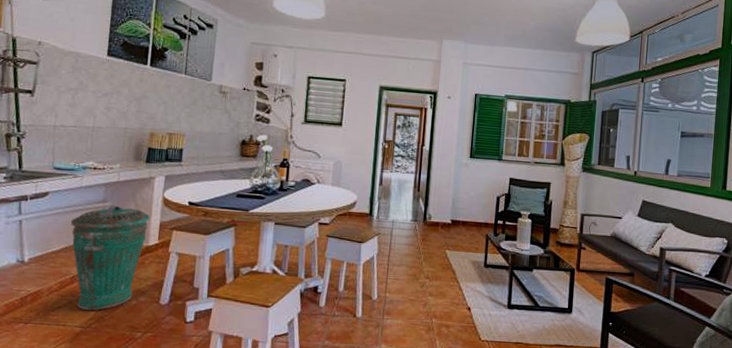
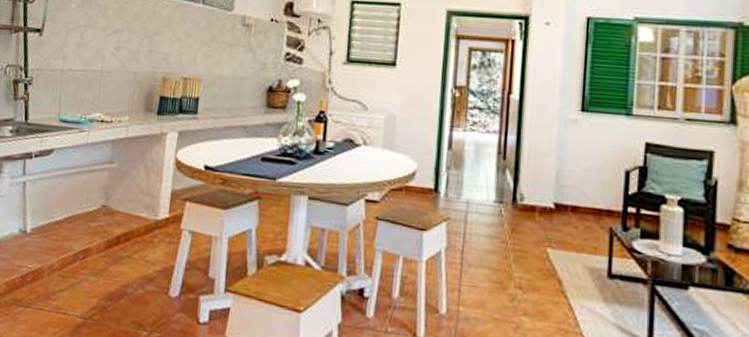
trash can: present [70,205,151,311] -> none [74,167,161,299]

